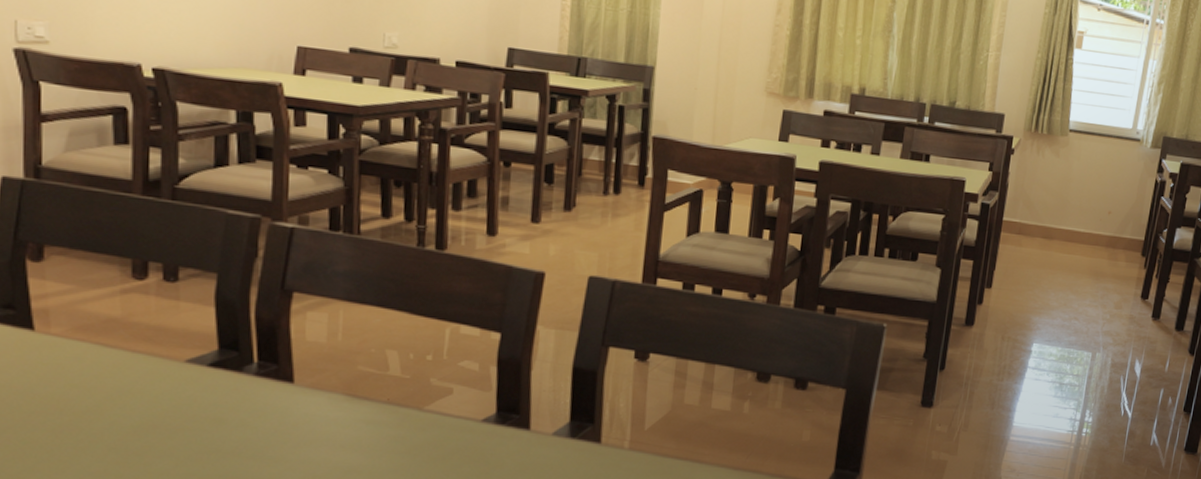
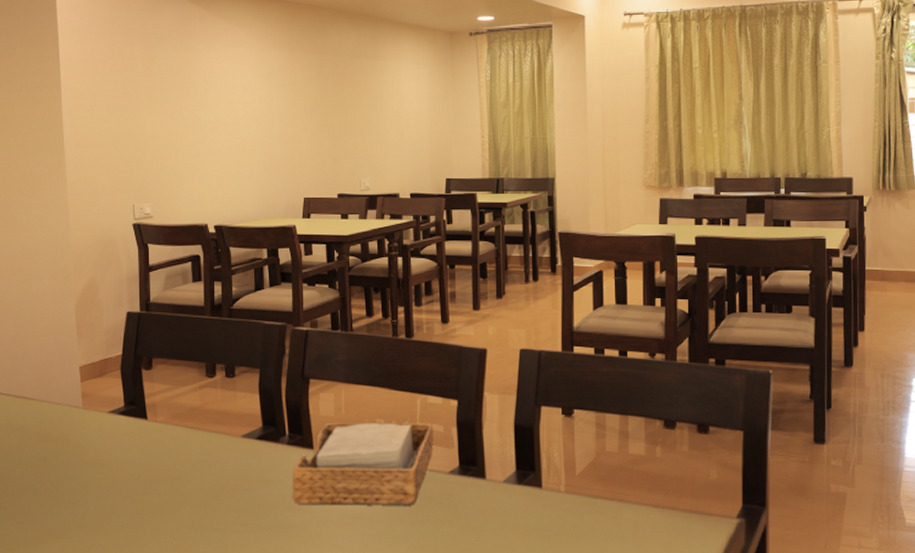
napkin holder: none [259,349,466,459] -> present [292,422,434,506]

